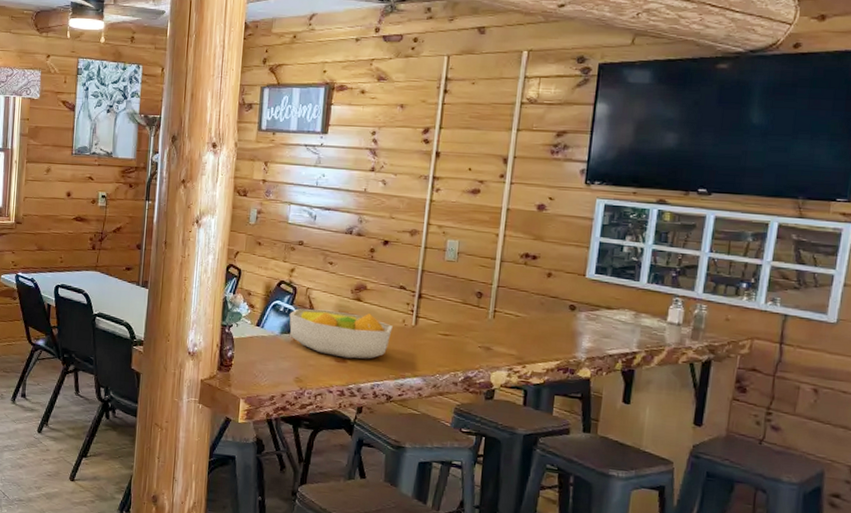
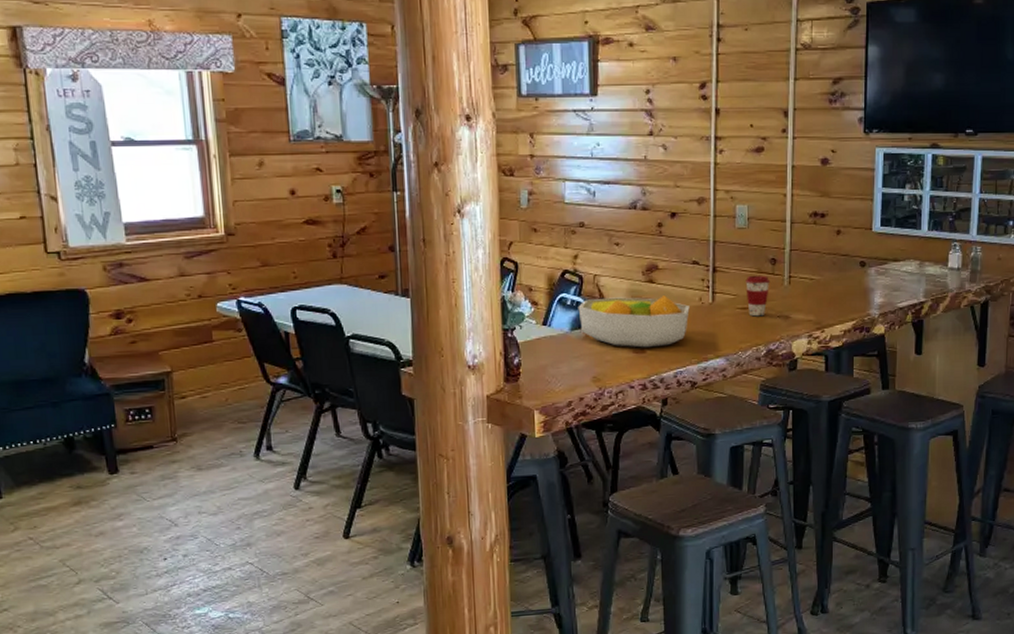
coffee cup: none [449,305,475,345] -> present [745,275,771,317]

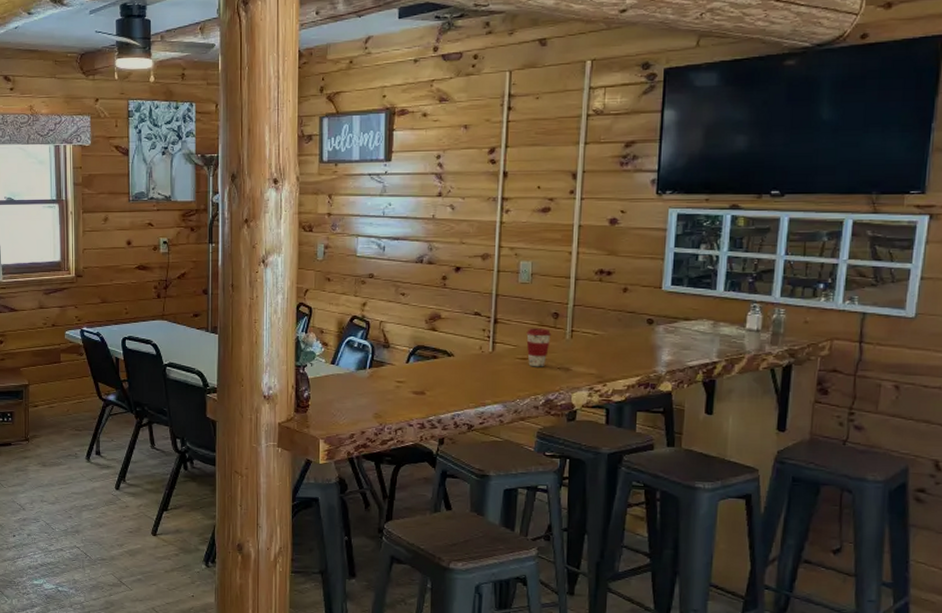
fruit bowl: present [578,295,690,348] -> none [364,342,470,390]

